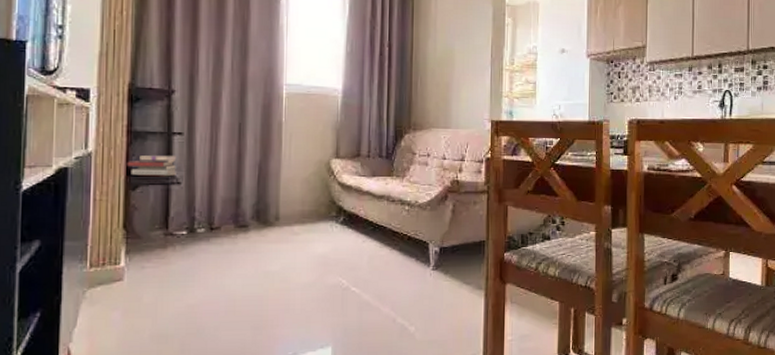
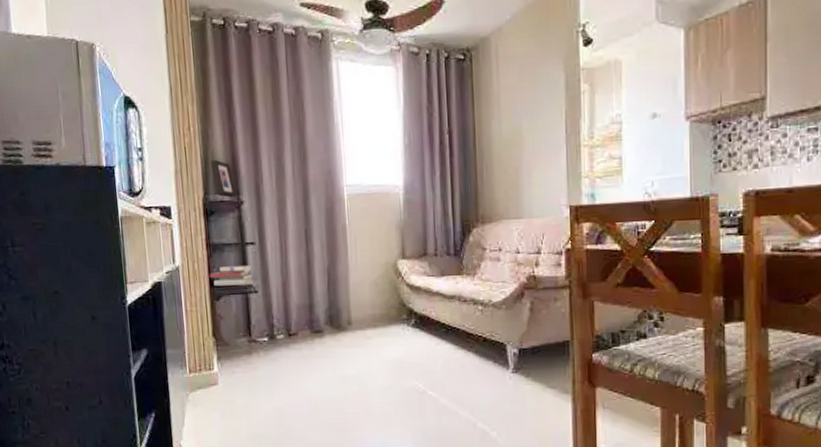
picture frame: none [142,47,167,86] -> present [210,160,236,198]

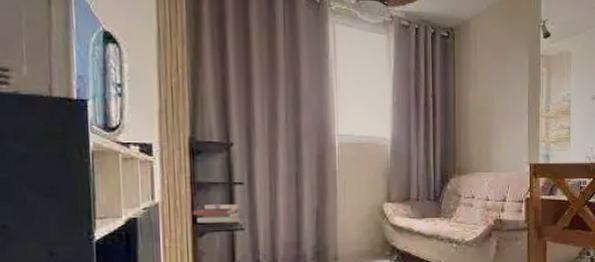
picture frame: present [210,160,236,198] -> none [199,102,226,139]

